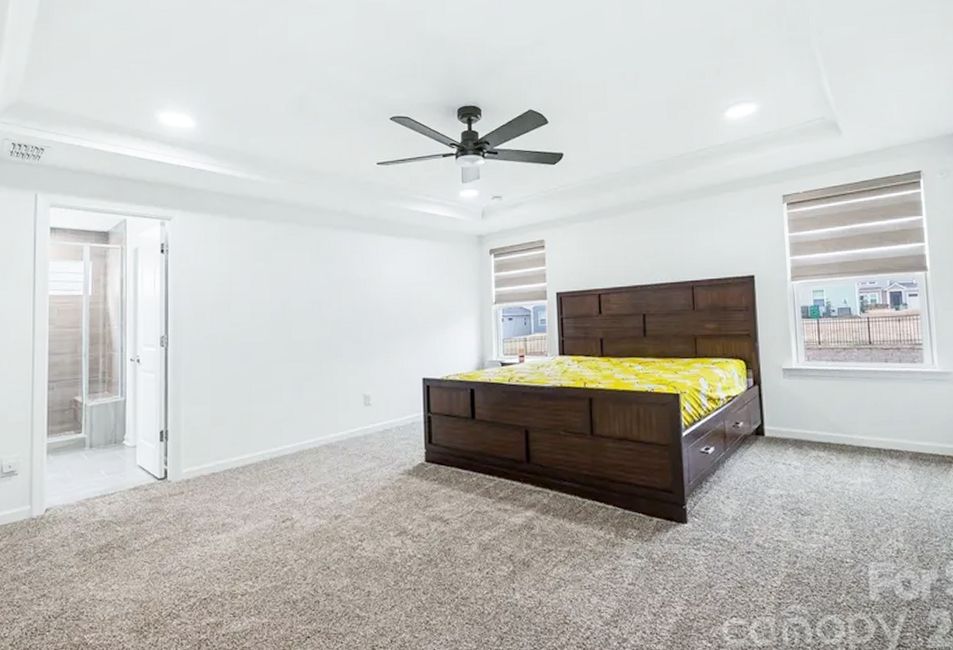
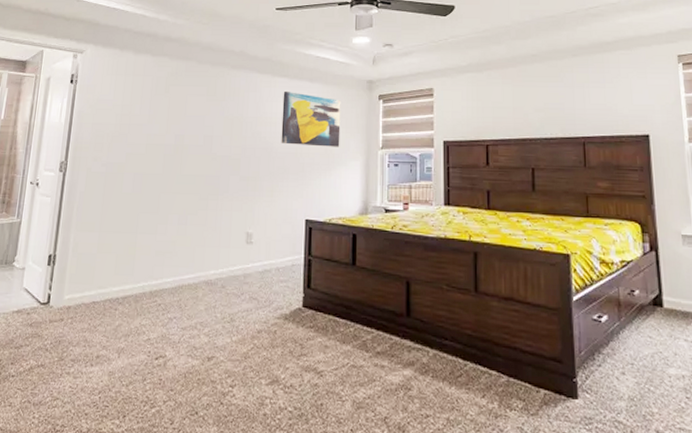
wall art: none [391,251,453,305] -> present [281,92,341,147]

